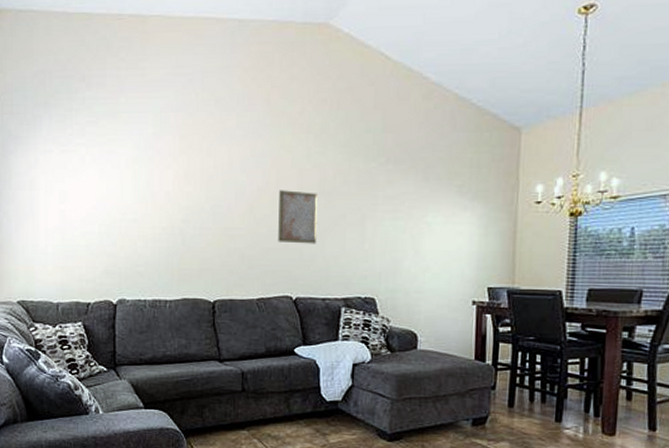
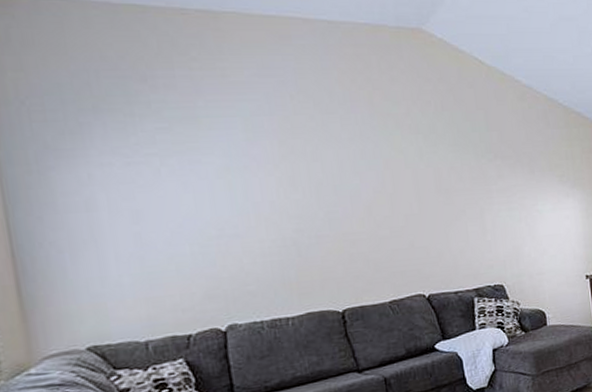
wall art: present [278,190,317,244] -> none [396,190,442,242]

